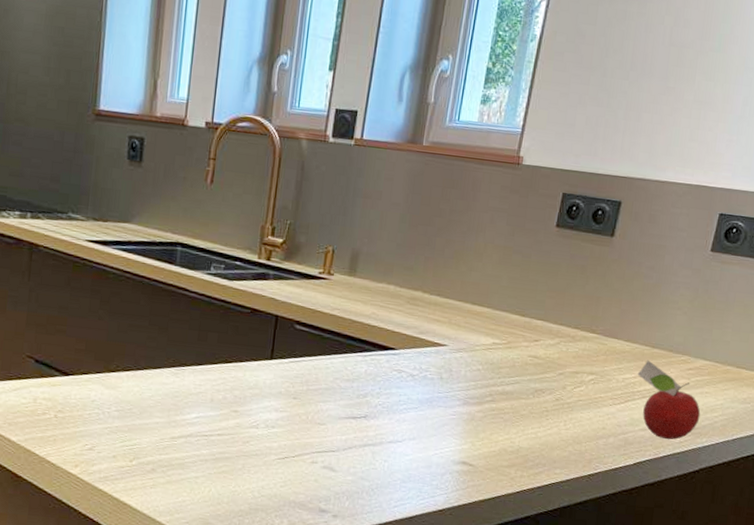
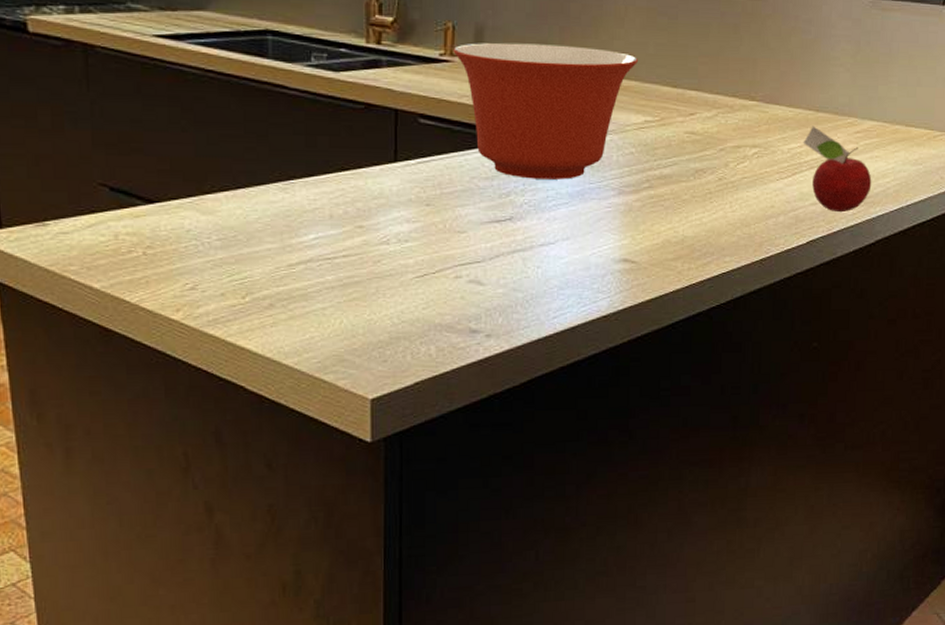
mixing bowl: none [330,265,493,388] -> present [453,42,639,180]

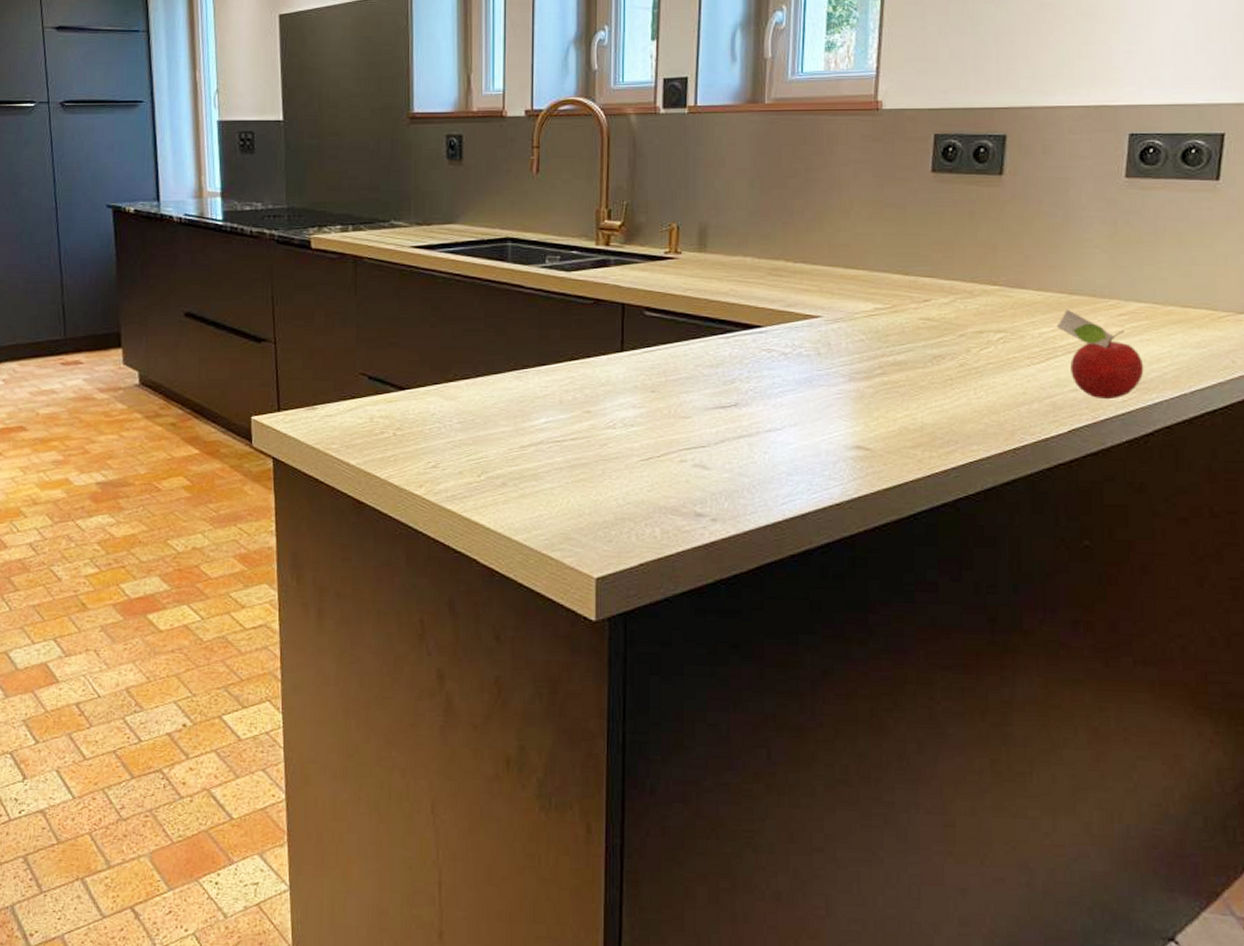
mixing bowl: present [453,42,639,180] -> none [678,239,866,367]

